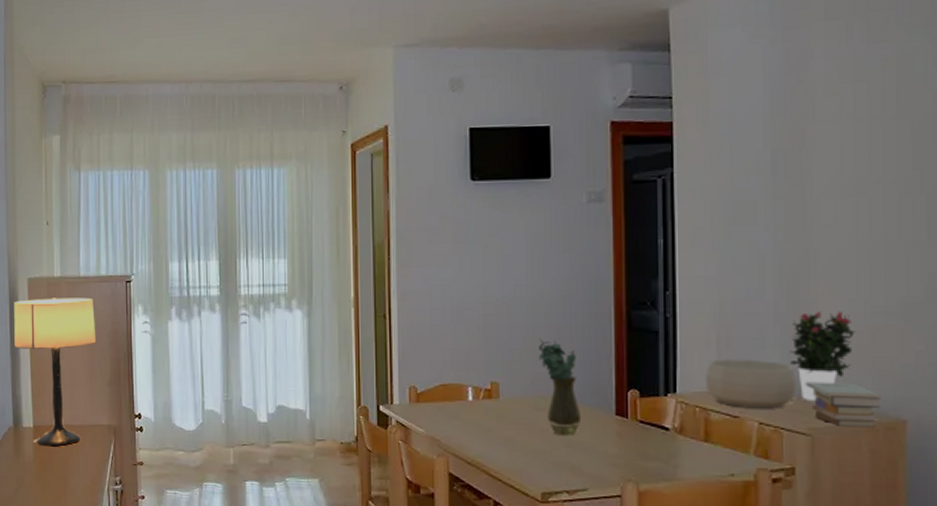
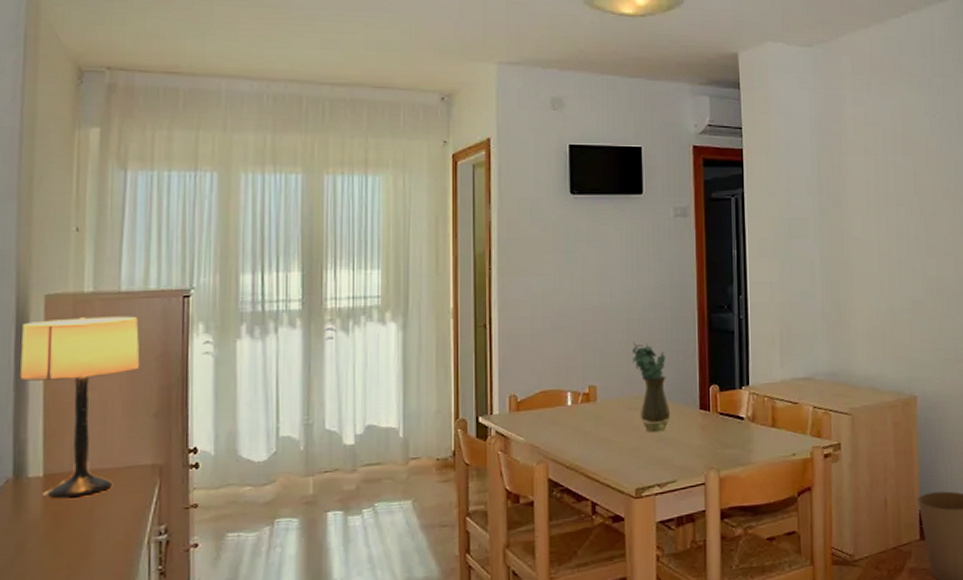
decorative bowl: present [704,359,796,409] -> none [771,352,840,395]
potted flower: present [789,310,857,402] -> none [834,309,881,386]
books: present [805,381,881,428] -> none [846,368,899,406]

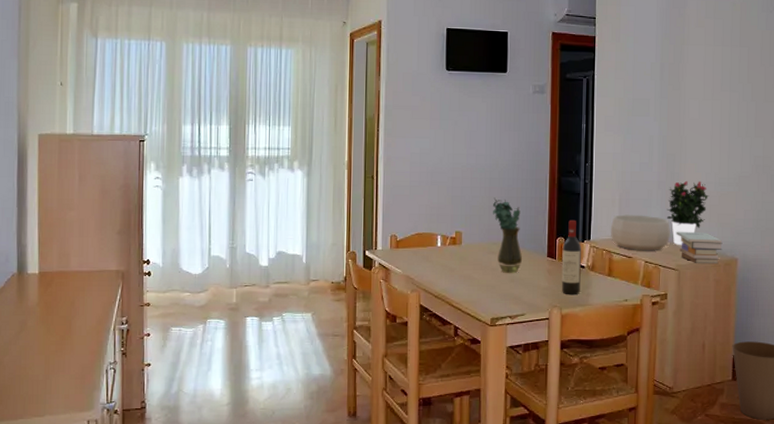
table lamp: present [19,316,140,499] -> none [20,153,108,291]
wine bottle: none [716,363,740,453] -> present [561,219,581,294]
decorative bowl: none [771,352,840,395] -> present [610,214,670,251]
potted flower: none [834,309,881,386] -> present [666,180,710,246]
books: none [846,368,899,406] -> present [676,231,723,265]

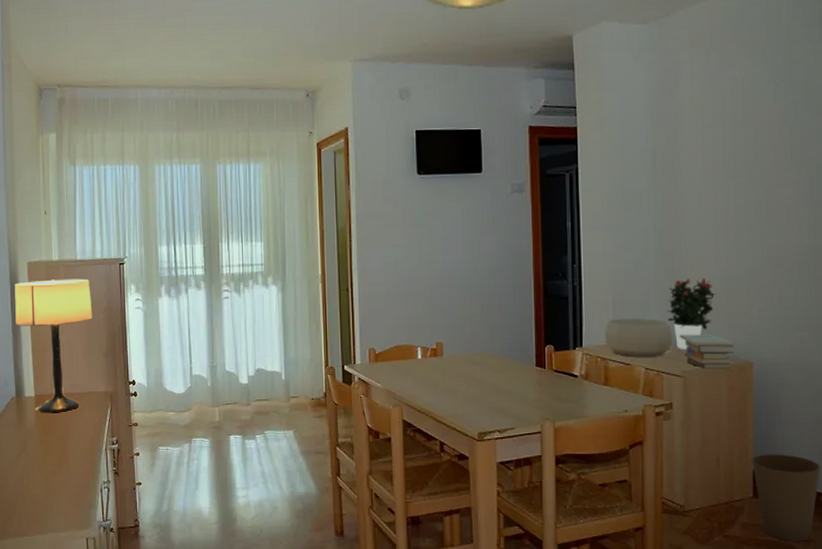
table lamp: none [20,153,108,291] -> present [15,278,93,413]
vase: present [493,197,523,274] -> none [474,305,509,386]
wine bottle: present [561,219,581,294] -> none [551,325,574,406]

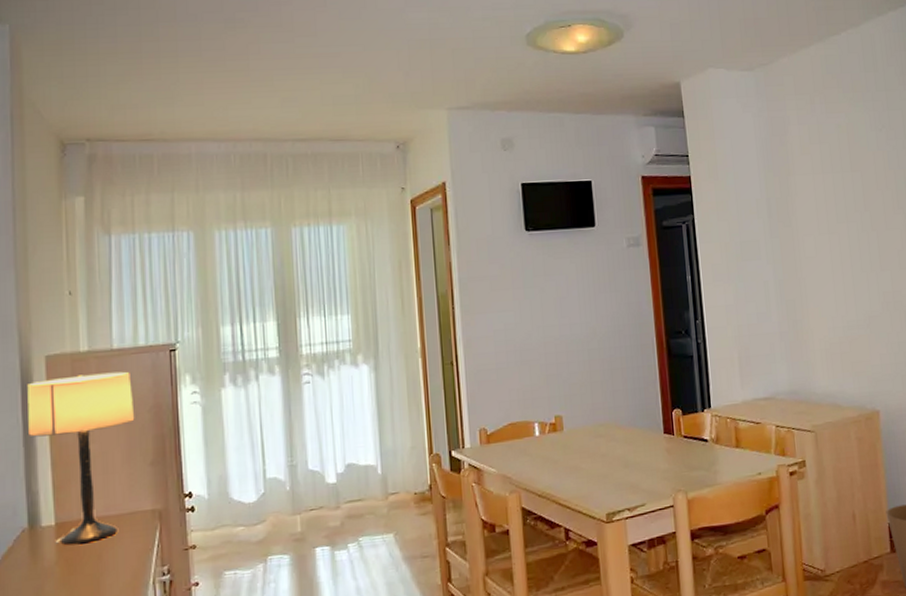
decorative bowl: present [604,318,673,357] -> none [732,372,801,415]
potted flower: present [667,277,716,350] -> none [793,326,839,403]
books: present [679,334,734,370] -> none [806,385,861,423]

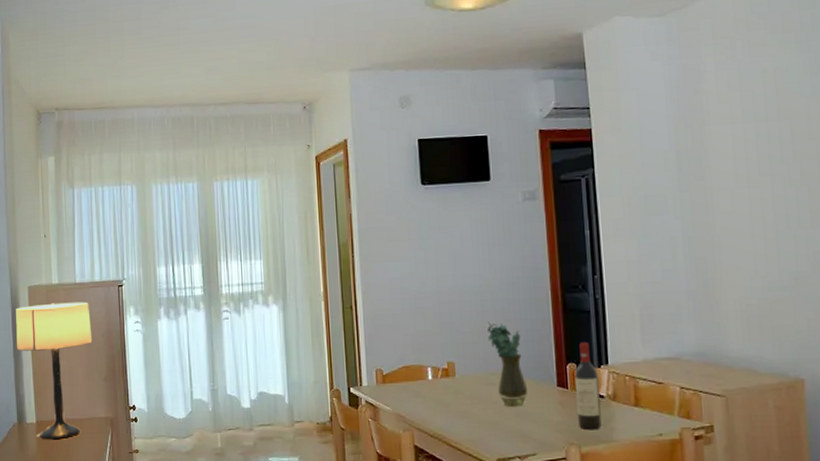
vase: none [594,371,636,459] -> present [487,321,528,408]
wine bottle: none [680,387,706,475] -> present [574,342,602,429]

